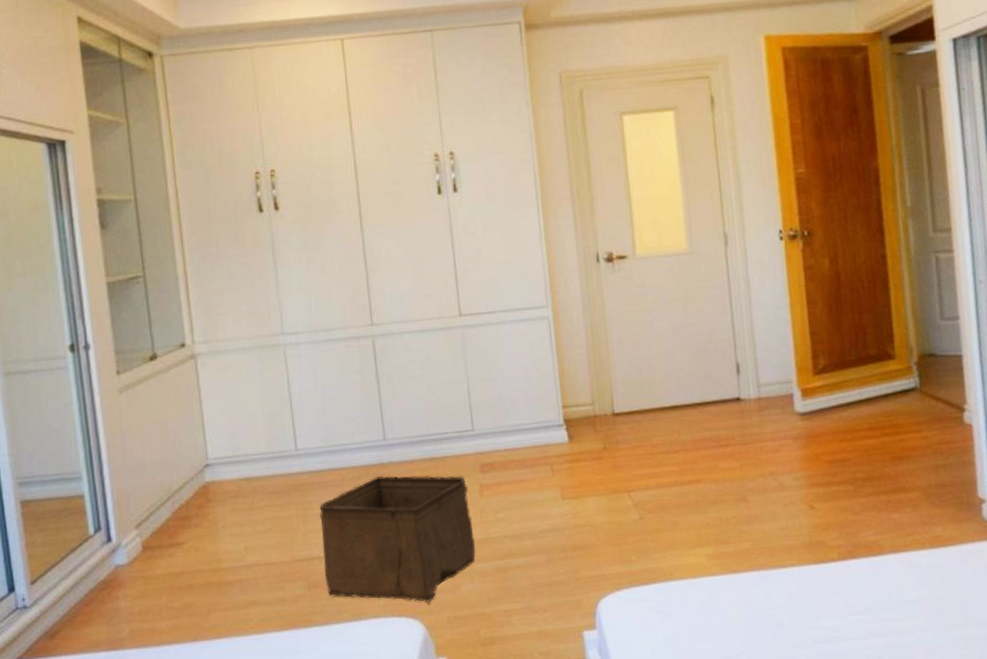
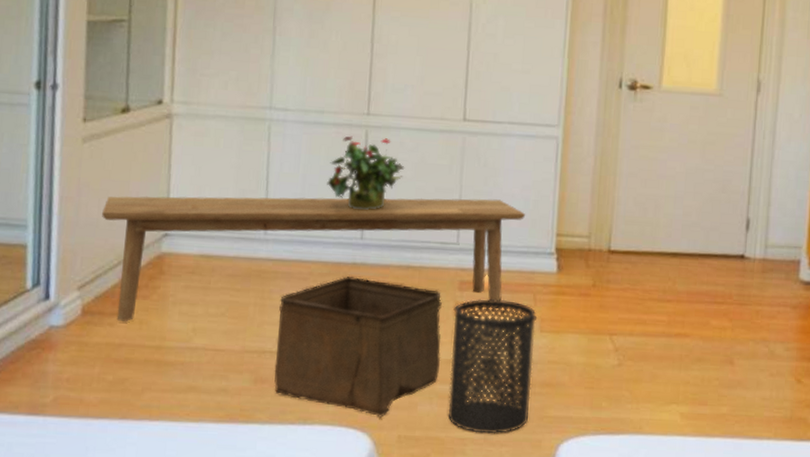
bench: none [147,383,531,551] -> present [102,195,526,322]
potted plant: none [344,344,413,414] -> present [327,136,405,210]
trash can: none [479,475,565,603] -> present [448,299,538,434]

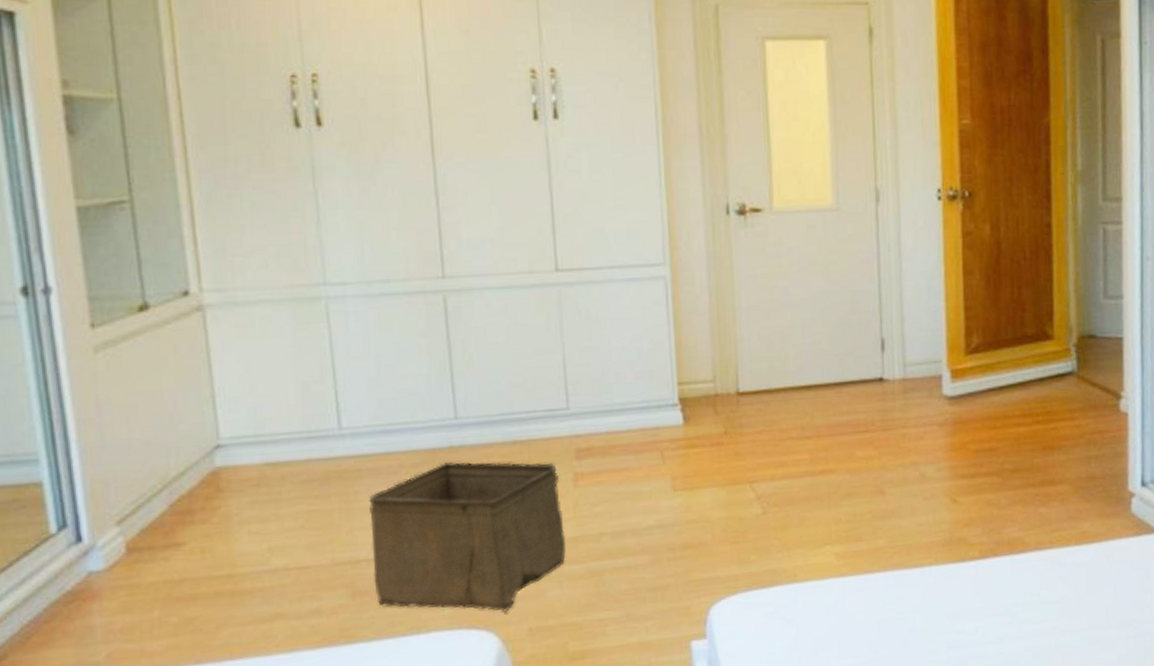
bench: present [102,195,526,322] -> none [133,353,641,554]
potted plant: present [327,136,405,210] -> none [405,302,495,386]
trash can: present [448,299,538,434] -> none [573,462,672,611]

